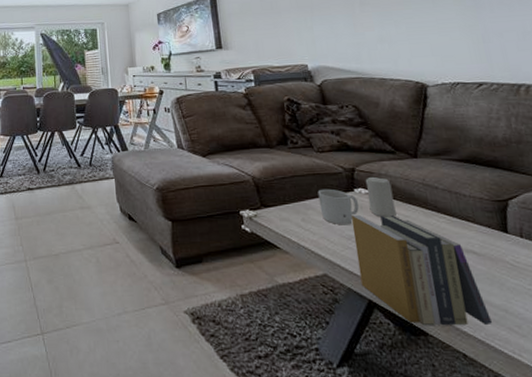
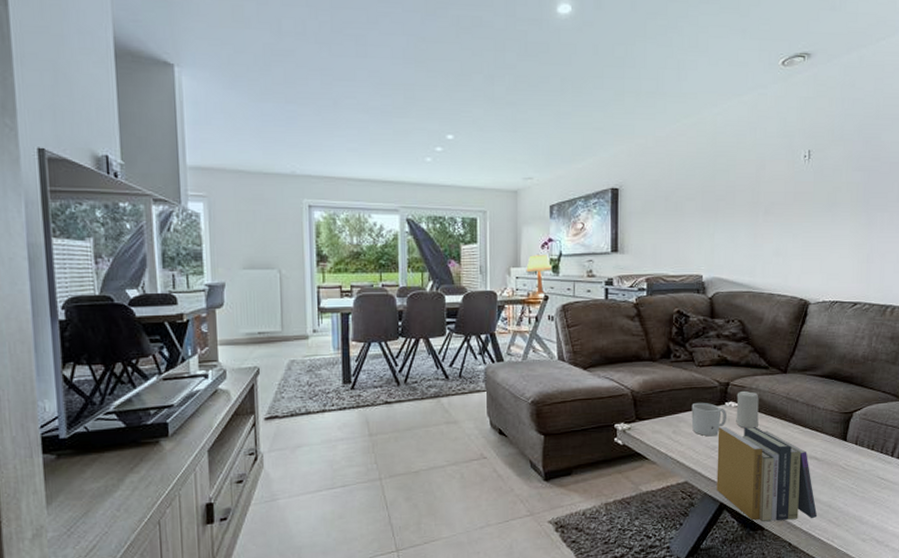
table lamp: none [141,54,165,90] -> present [526,254,553,294]

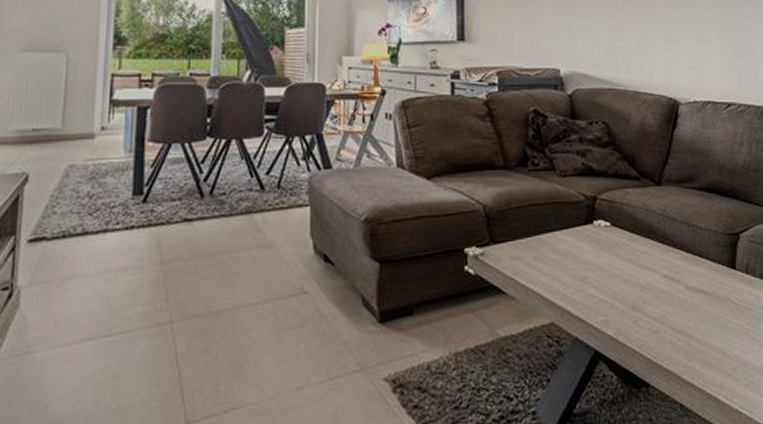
mug: present [691,402,728,437] -> none [554,220,597,264]
books: present [716,426,818,521] -> none [587,250,711,375]
candle: present [736,390,760,429] -> none [606,206,635,254]

